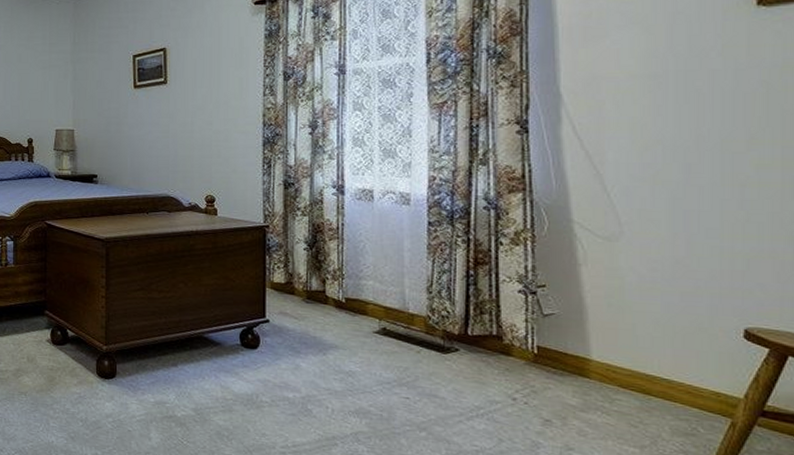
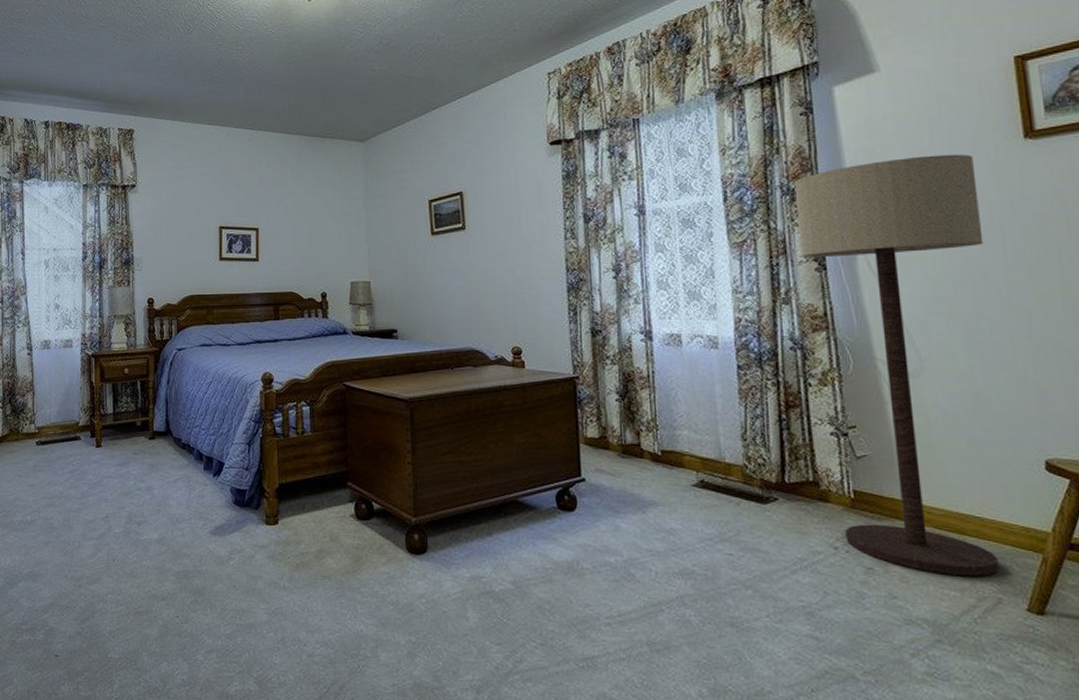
floor lamp: none [501,20,700,436] -> present [794,154,999,577]

